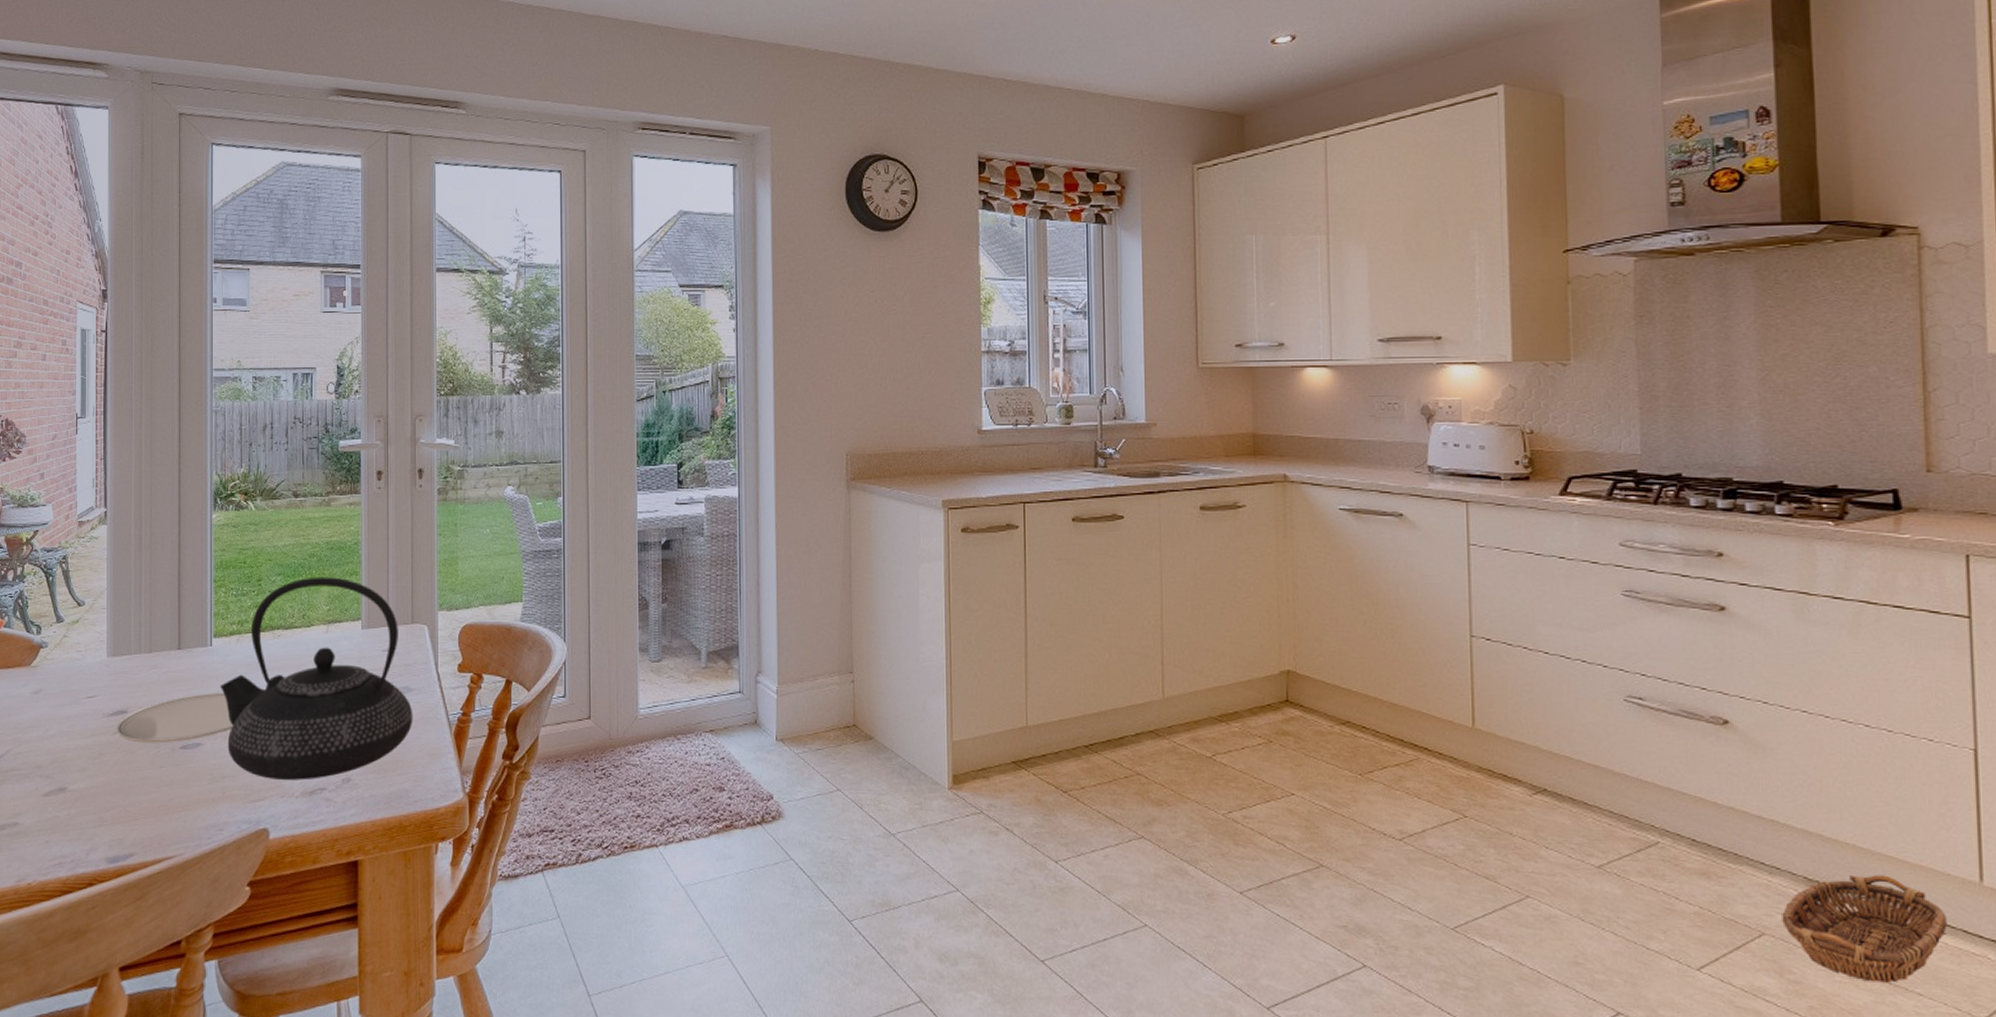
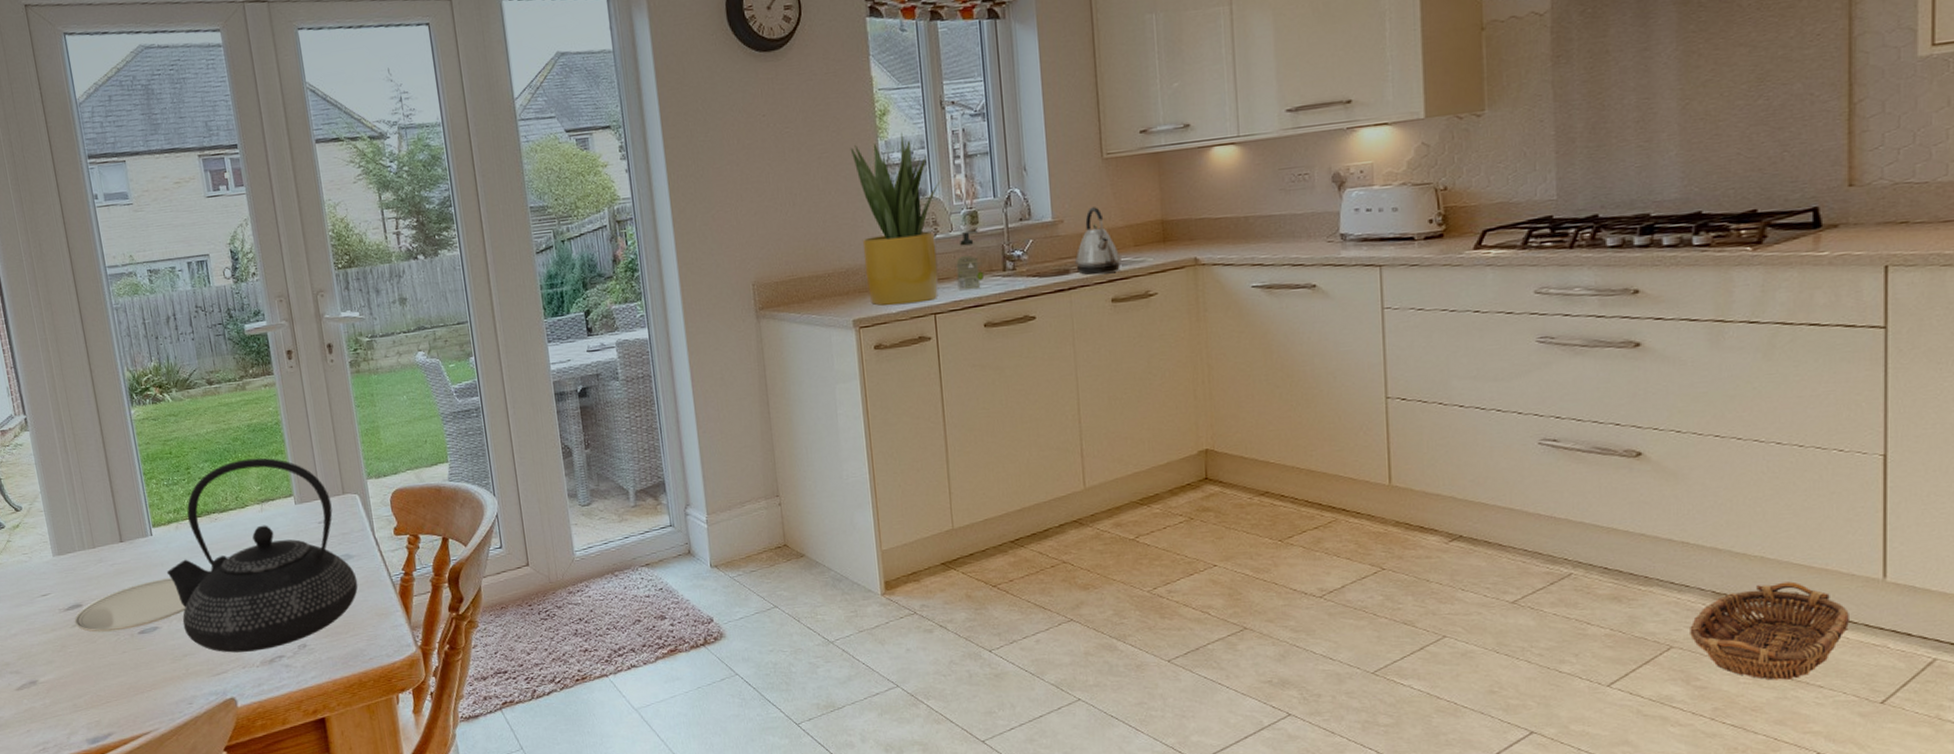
planter: none [953,321,1042,490] -> present [850,132,944,306]
soap dispenser: none [1047,423,1076,483] -> present [954,230,985,291]
kettle: none [1165,414,1212,481] -> present [1074,207,1121,276]

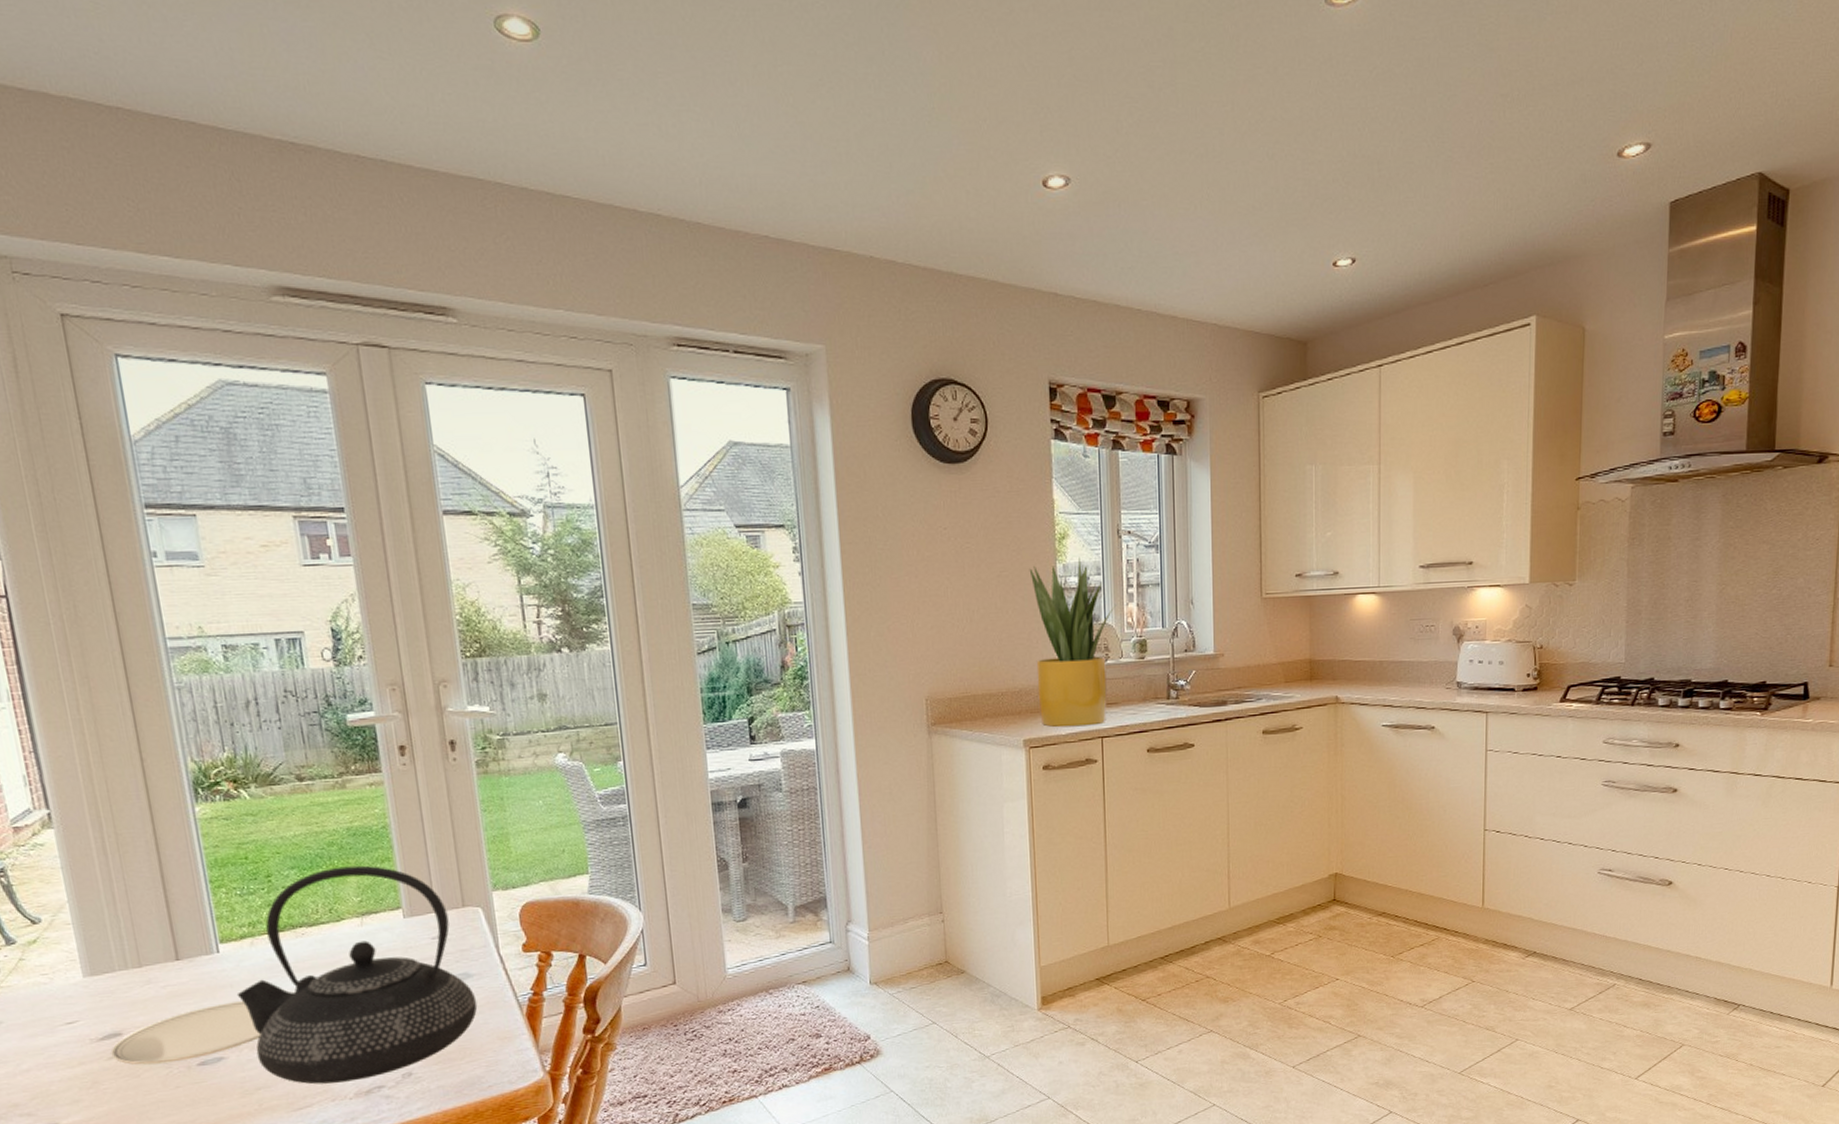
soap dispenser: present [954,230,985,291] -> none [1123,658,1150,716]
kettle: present [1074,207,1121,276] -> none [1231,643,1273,708]
basket: present [1690,581,1849,680] -> none [1697,989,1806,1070]

